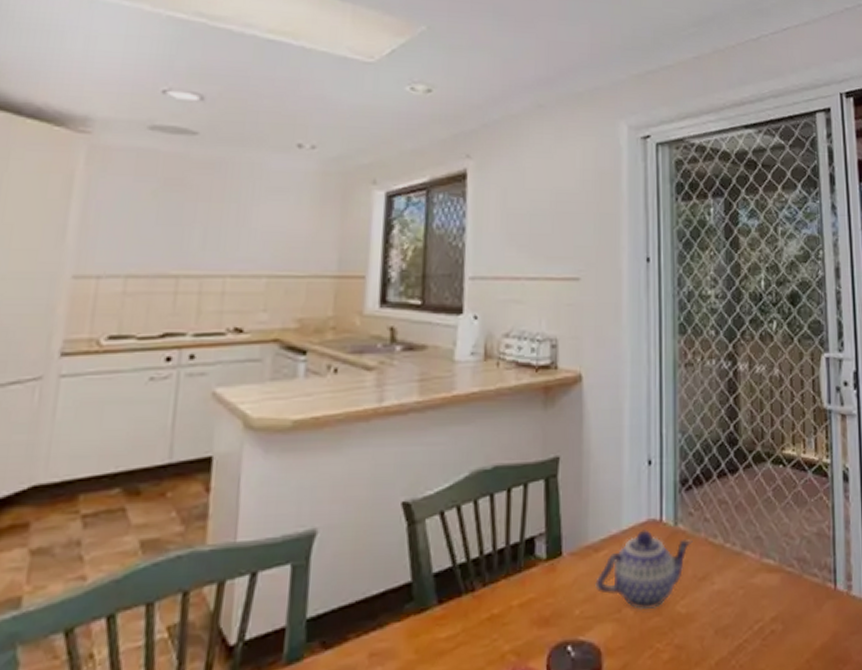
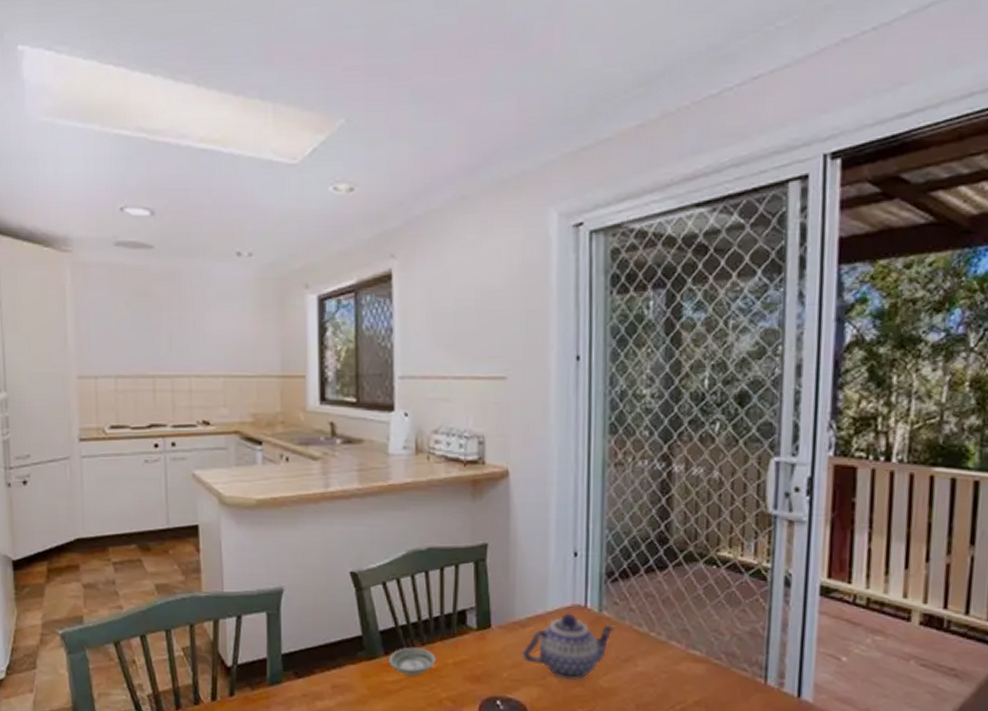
saucer: none [443,589,499,628] -> present [389,647,436,676]

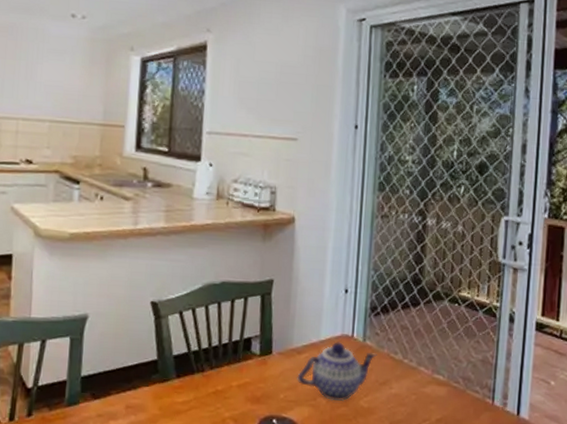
saucer: present [389,647,436,676] -> none [180,370,222,397]

